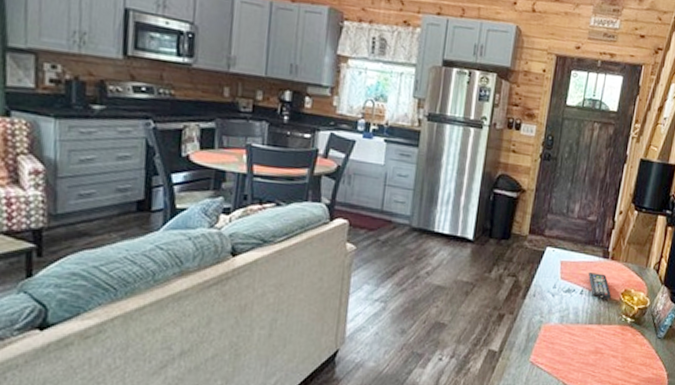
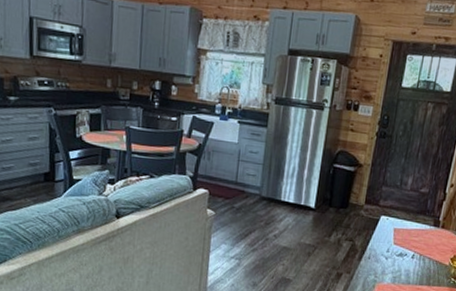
remote control: present [588,272,611,299] -> none [420,239,441,264]

